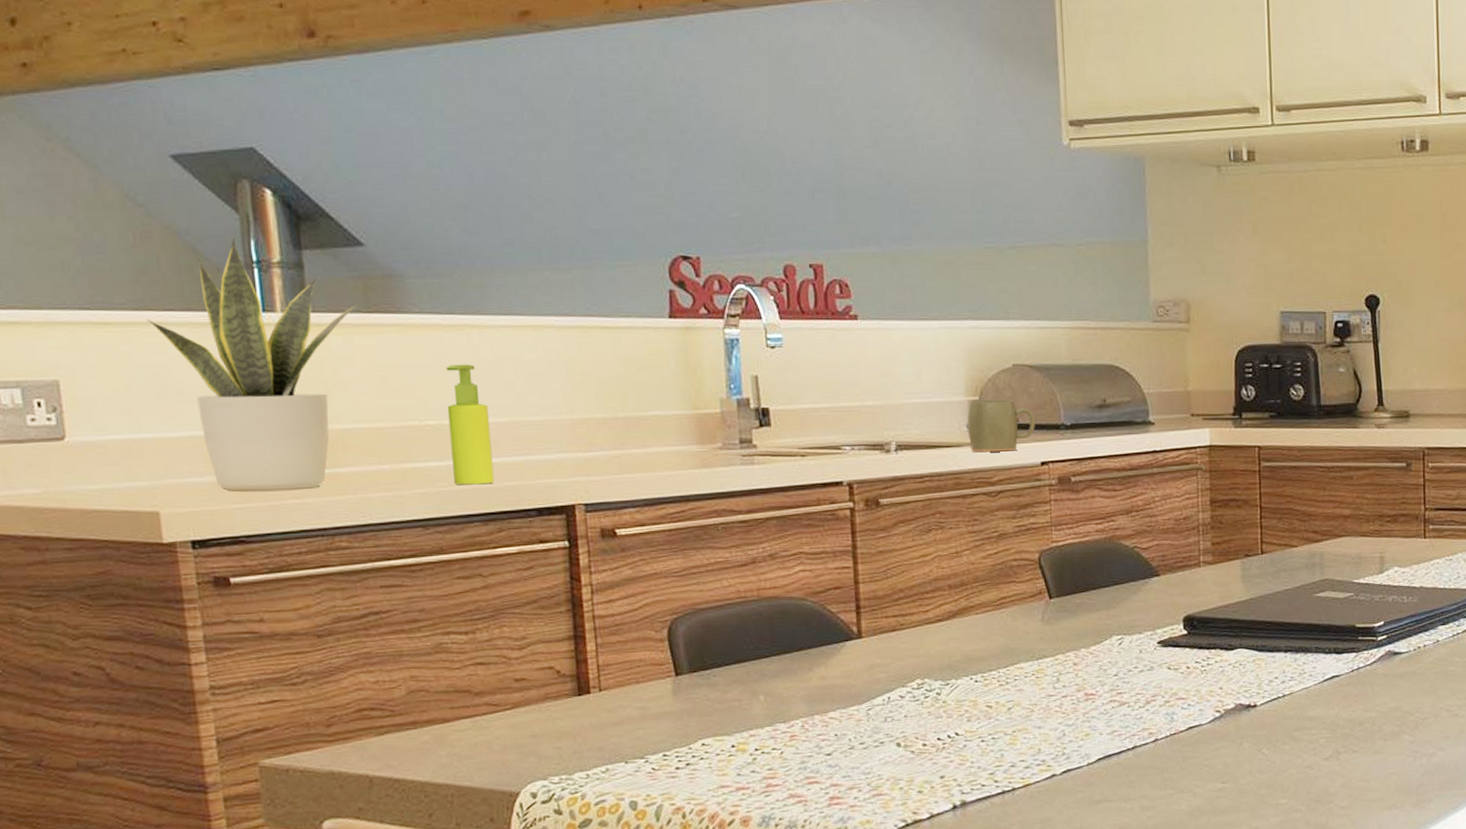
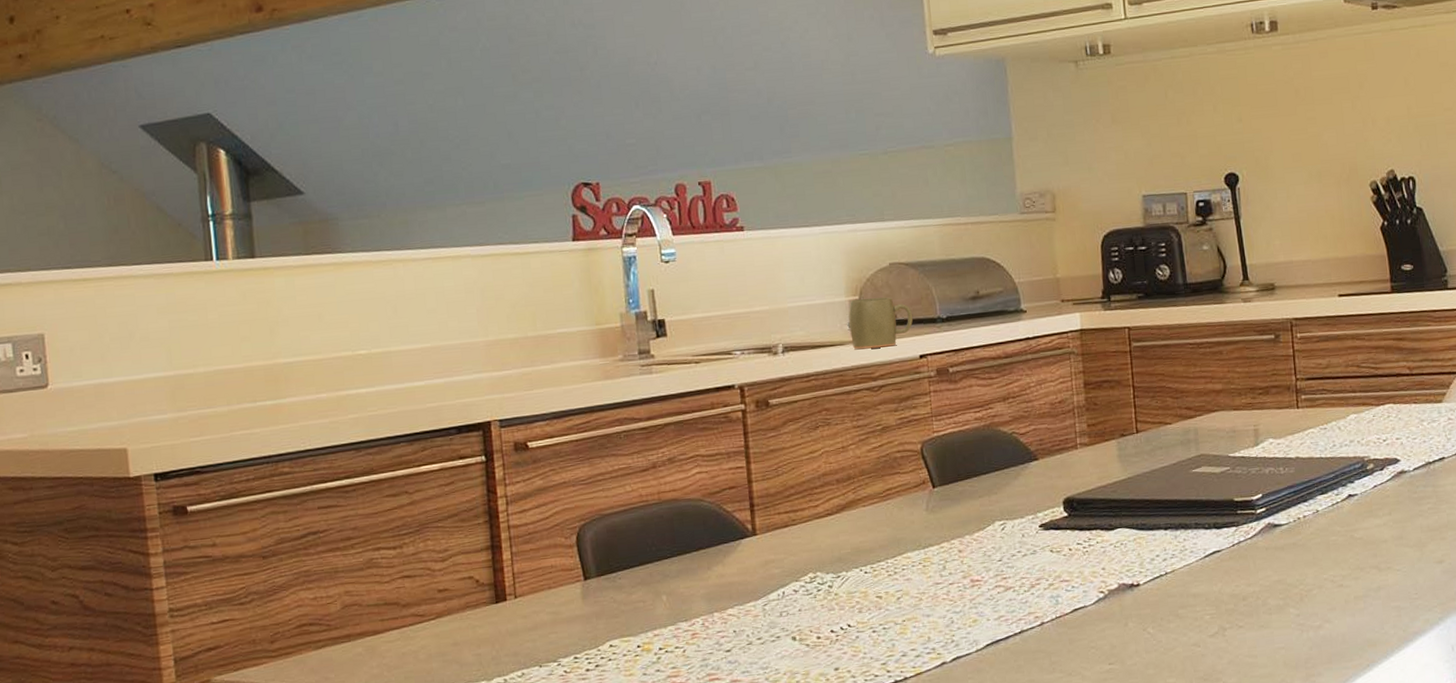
potted plant: present [146,236,362,493] -> none [118,193,302,427]
soap dispenser: present [446,364,495,485] -> none [375,296,419,409]

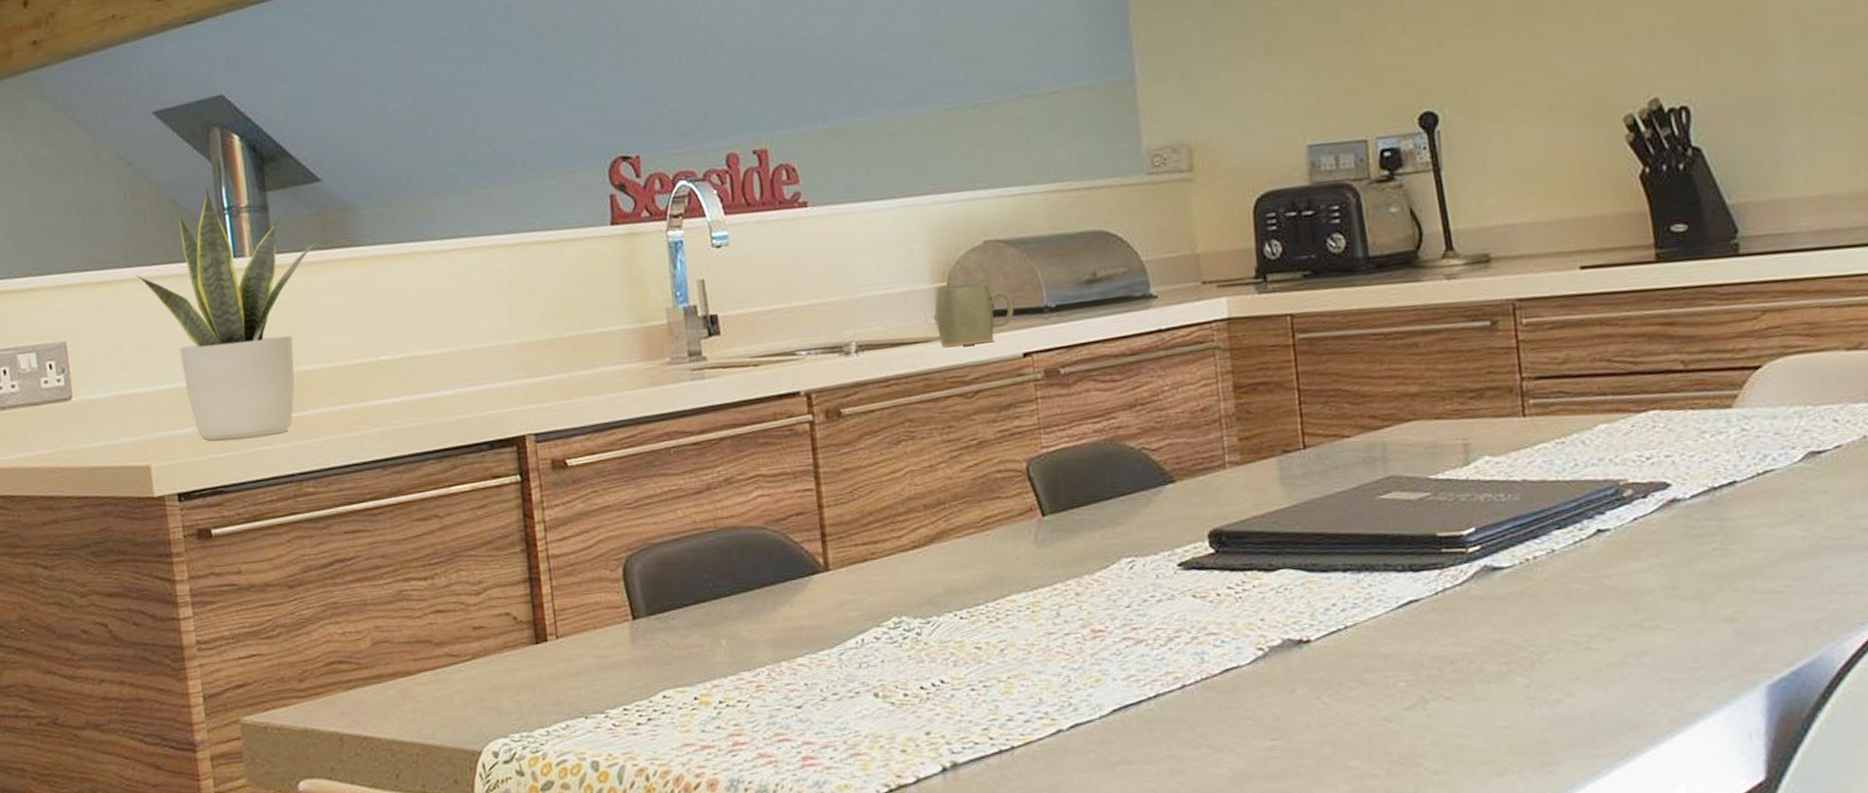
potted plant: none [118,193,302,427] -> present [136,184,321,442]

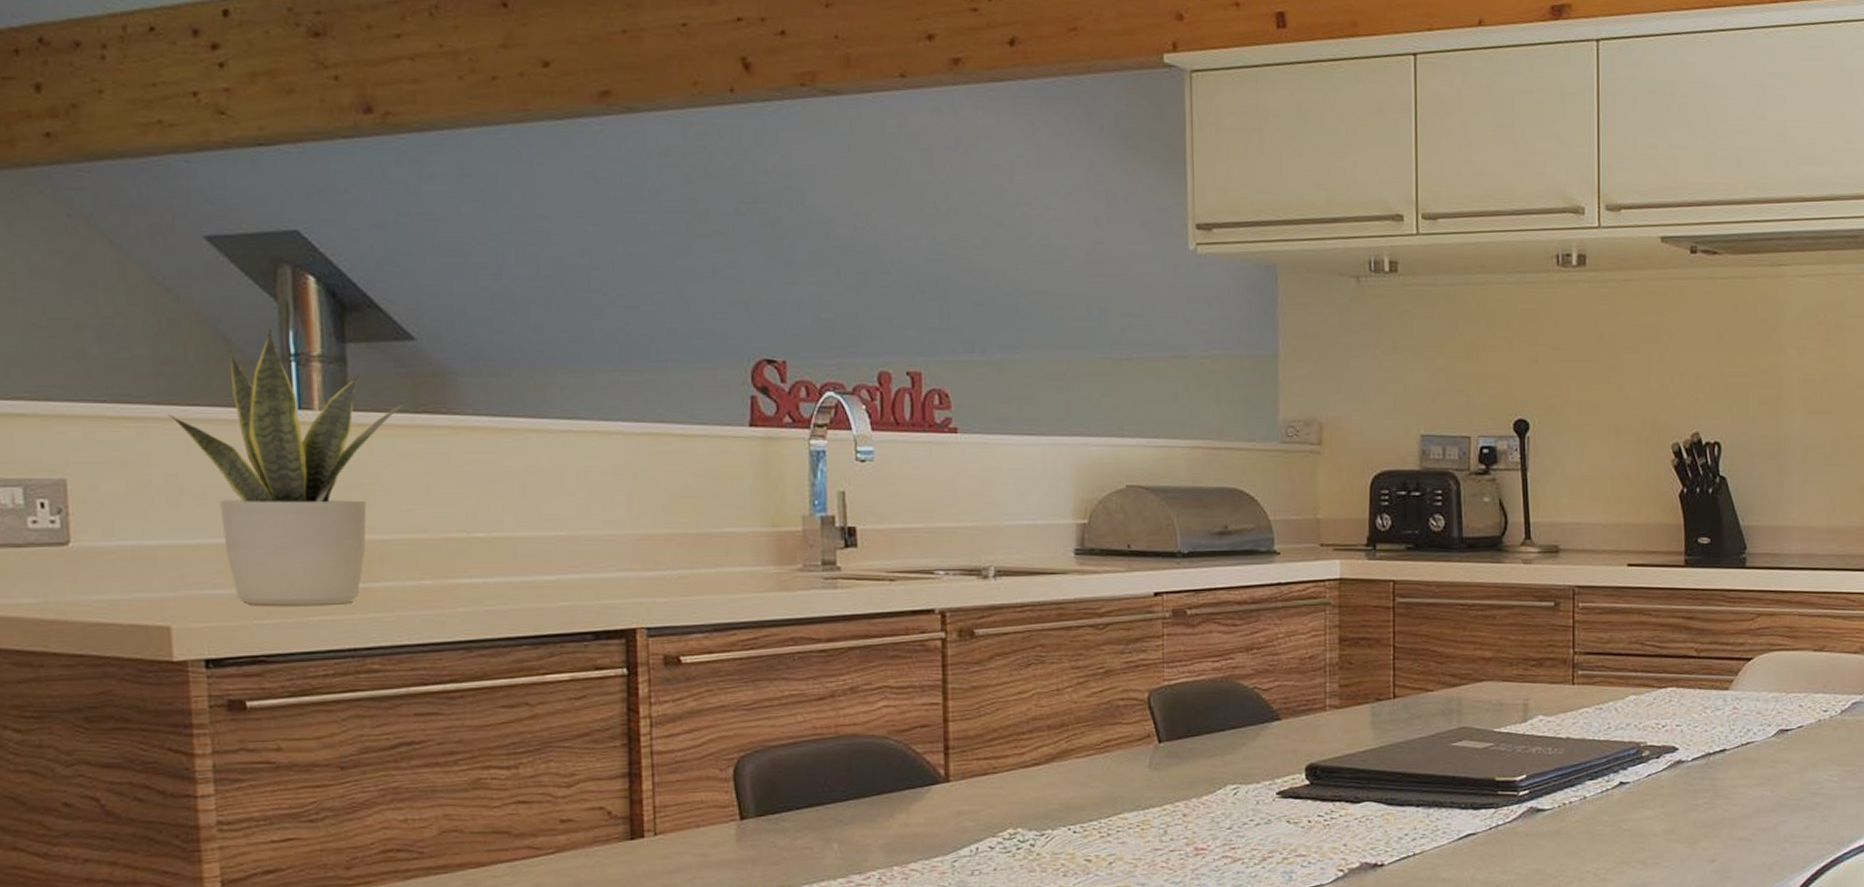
mug: present [934,282,1015,347] -> none [1075,522,1150,581]

